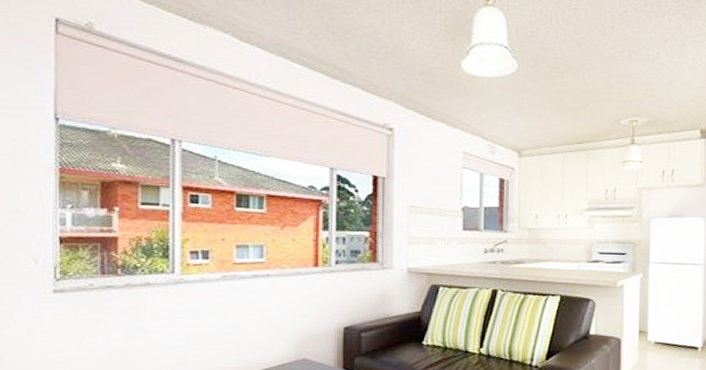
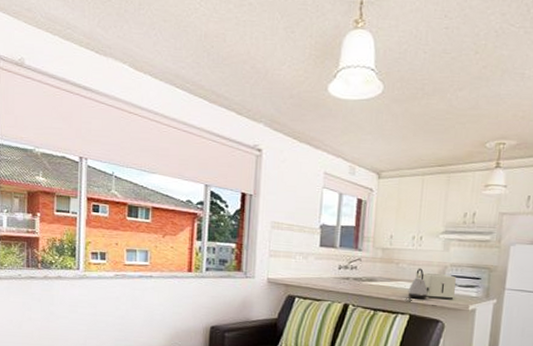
kettle: none [557,247,577,279] -> present [407,268,428,299]
toaster: none [563,251,603,277] -> present [415,272,456,300]

